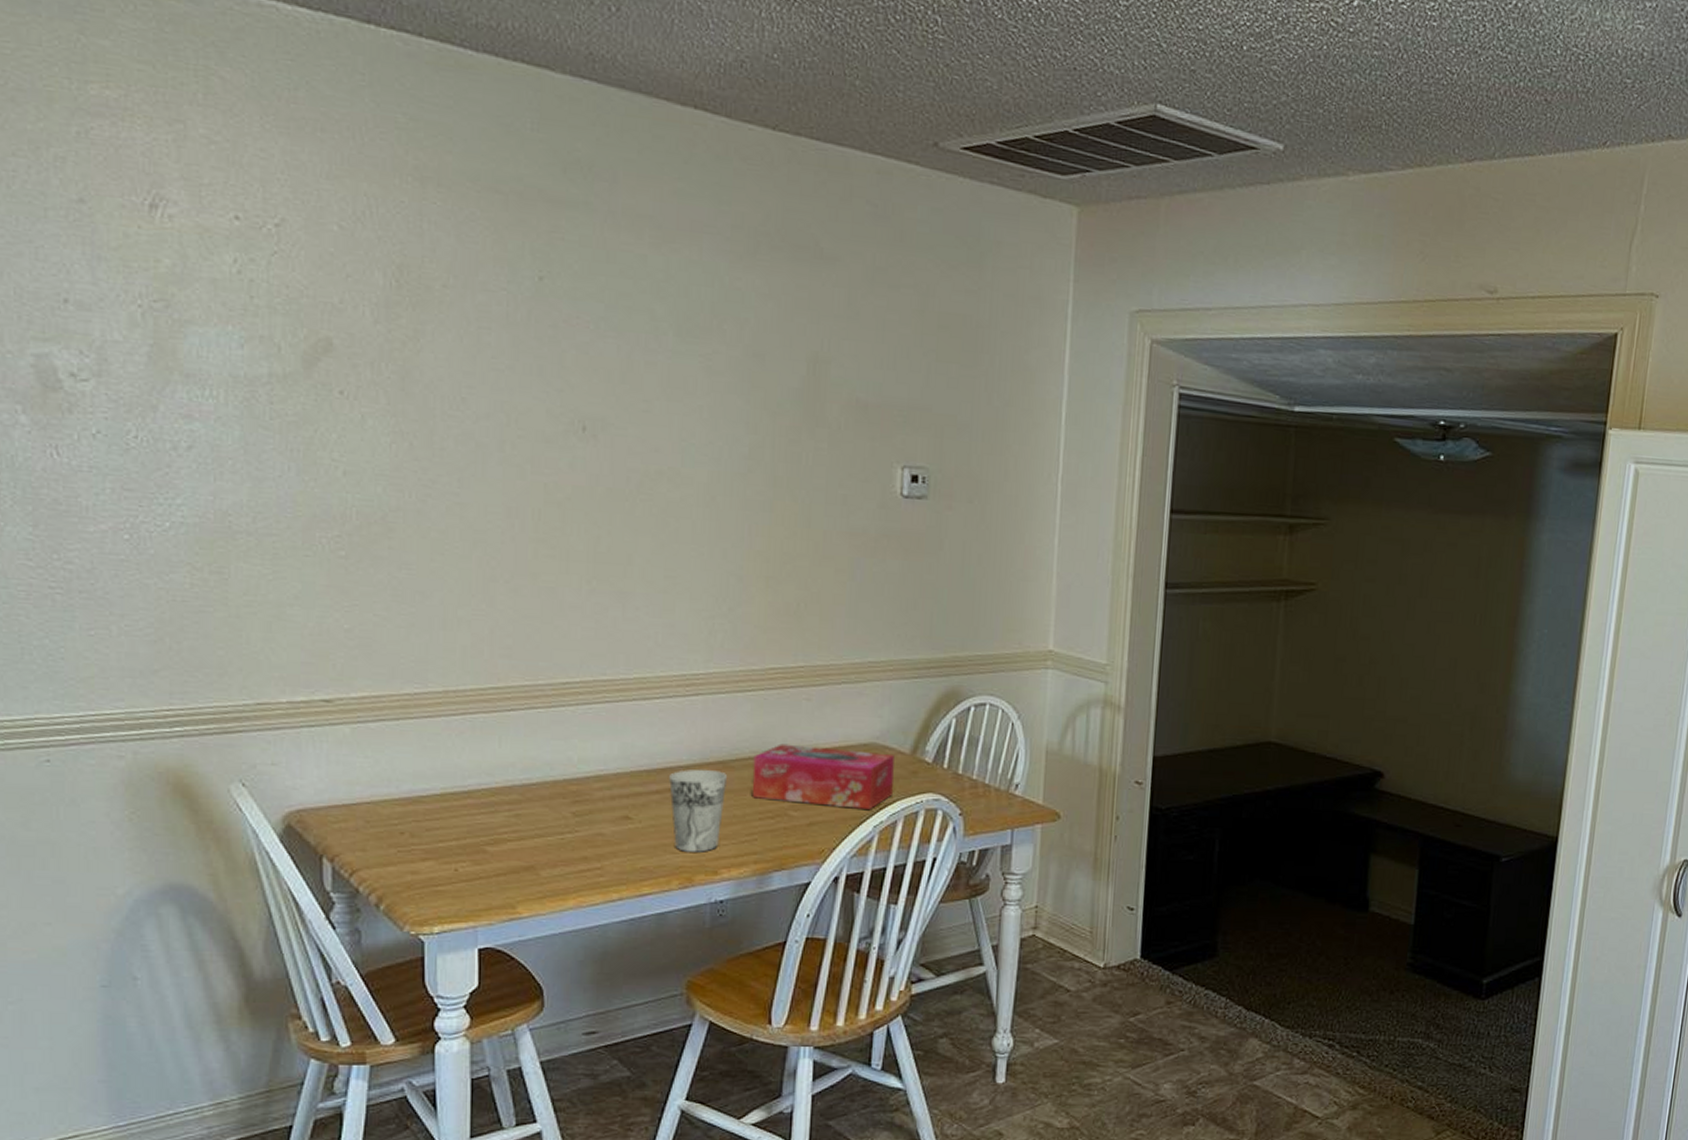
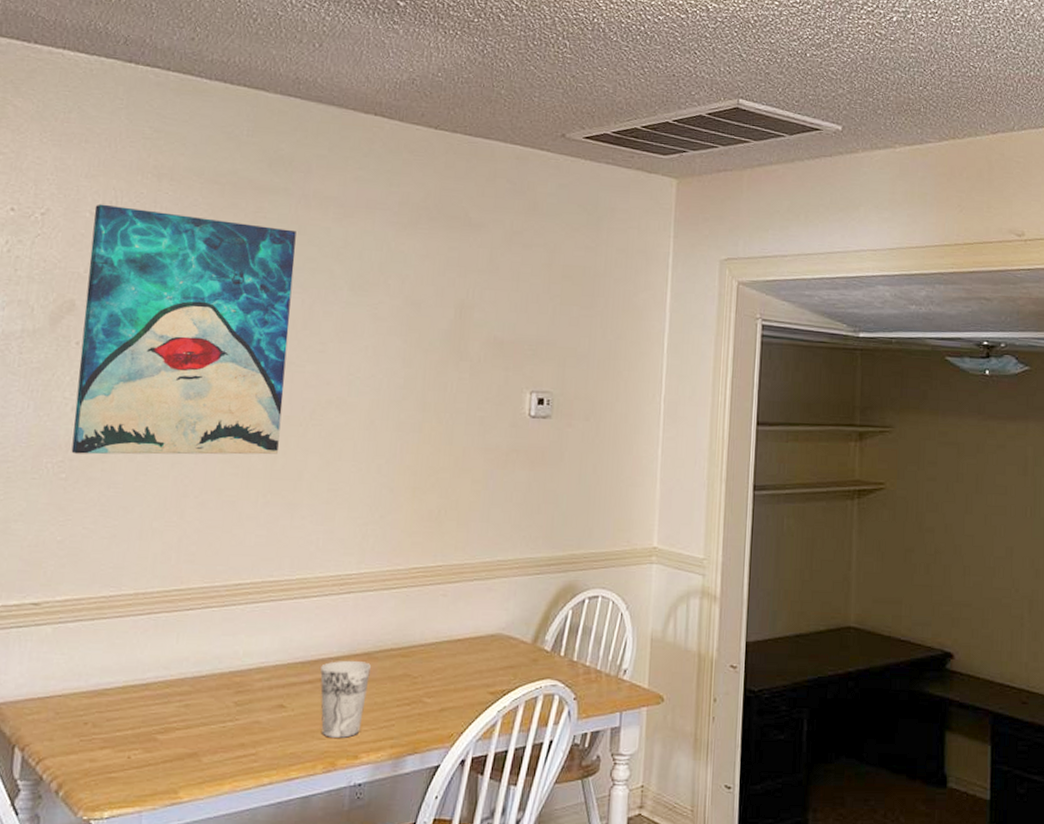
wall art: none [343,214,605,534] -> present [71,204,296,455]
tissue box: present [752,743,894,809] -> none [392,636,518,695]

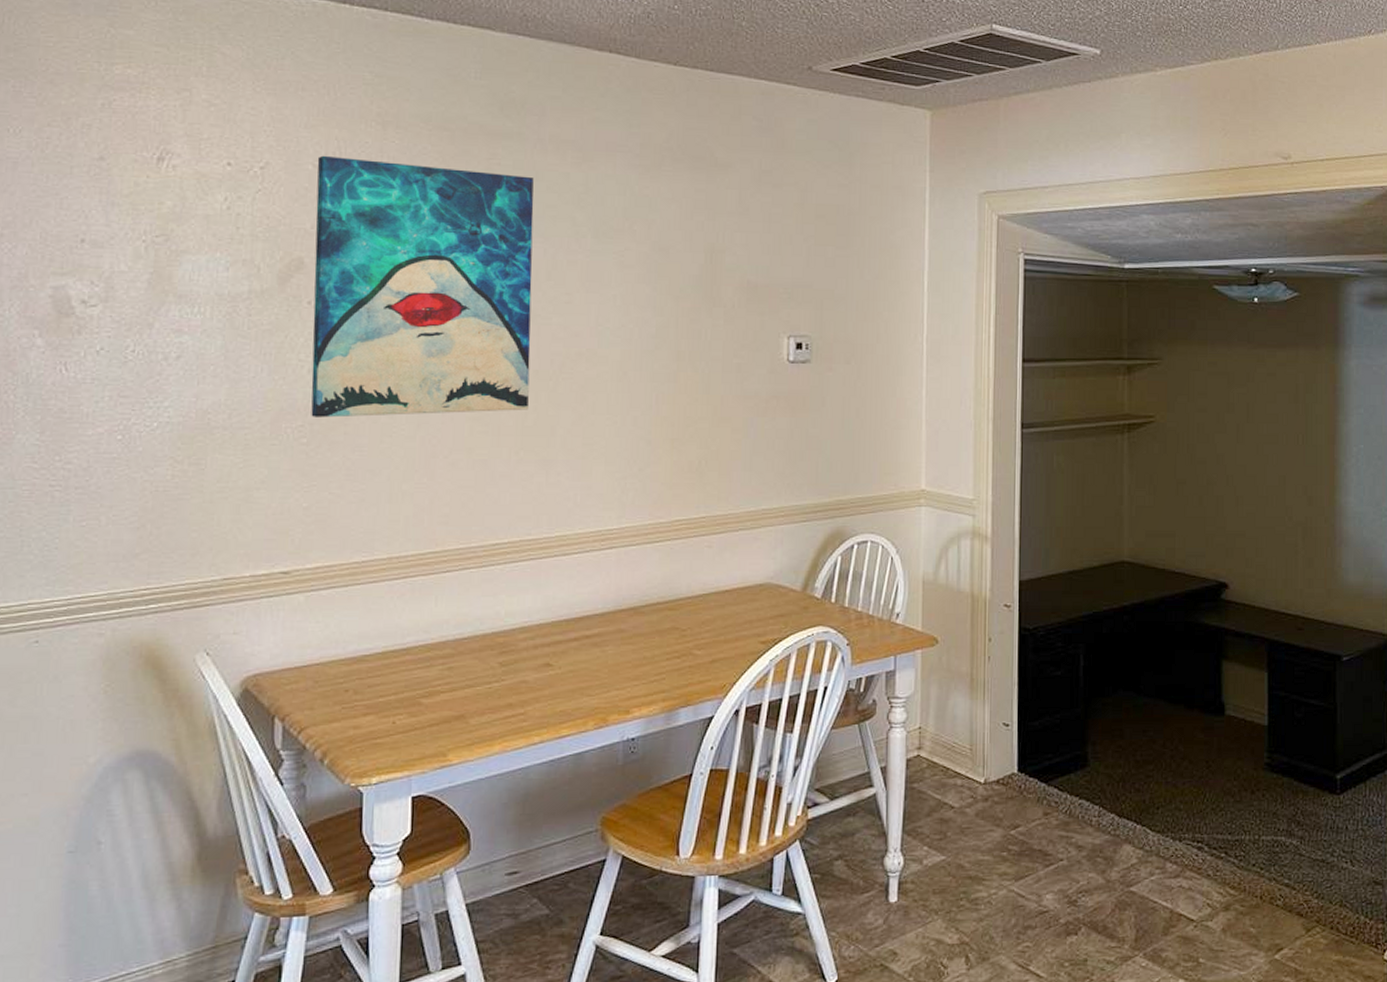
cup: present [320,660,371,738] -> none [586,615,637,694]

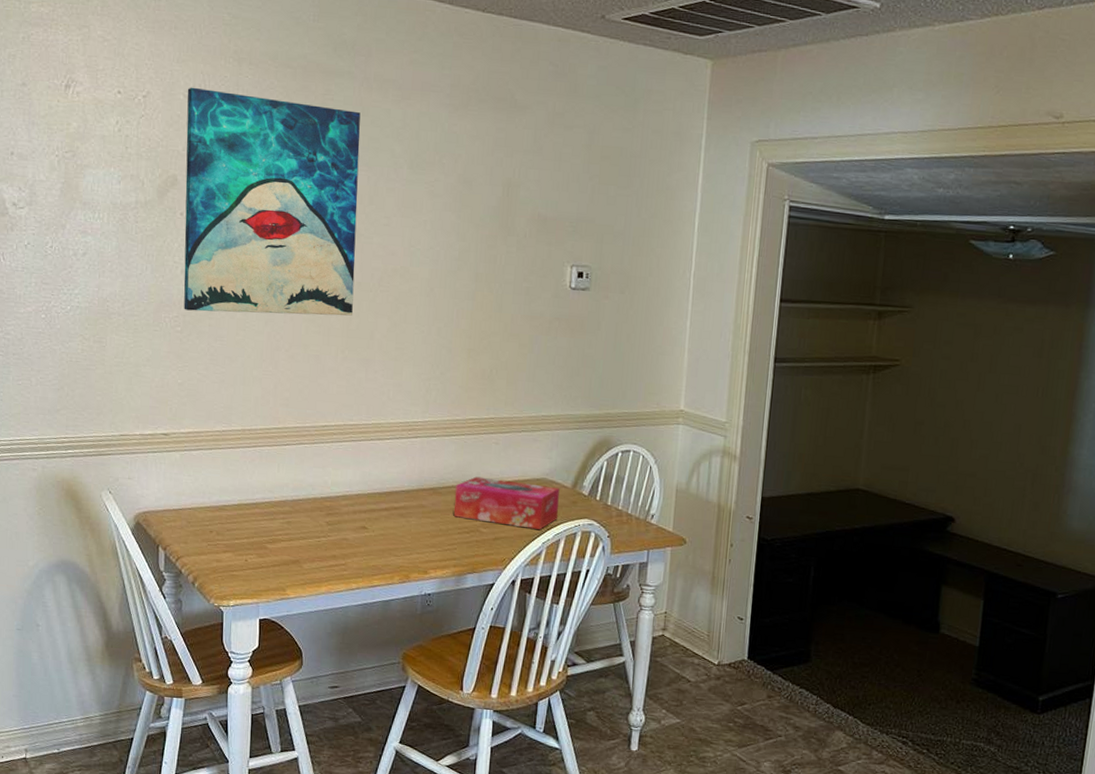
tissue box: none [660,588,787,645] -> present [454,476,560,530]

